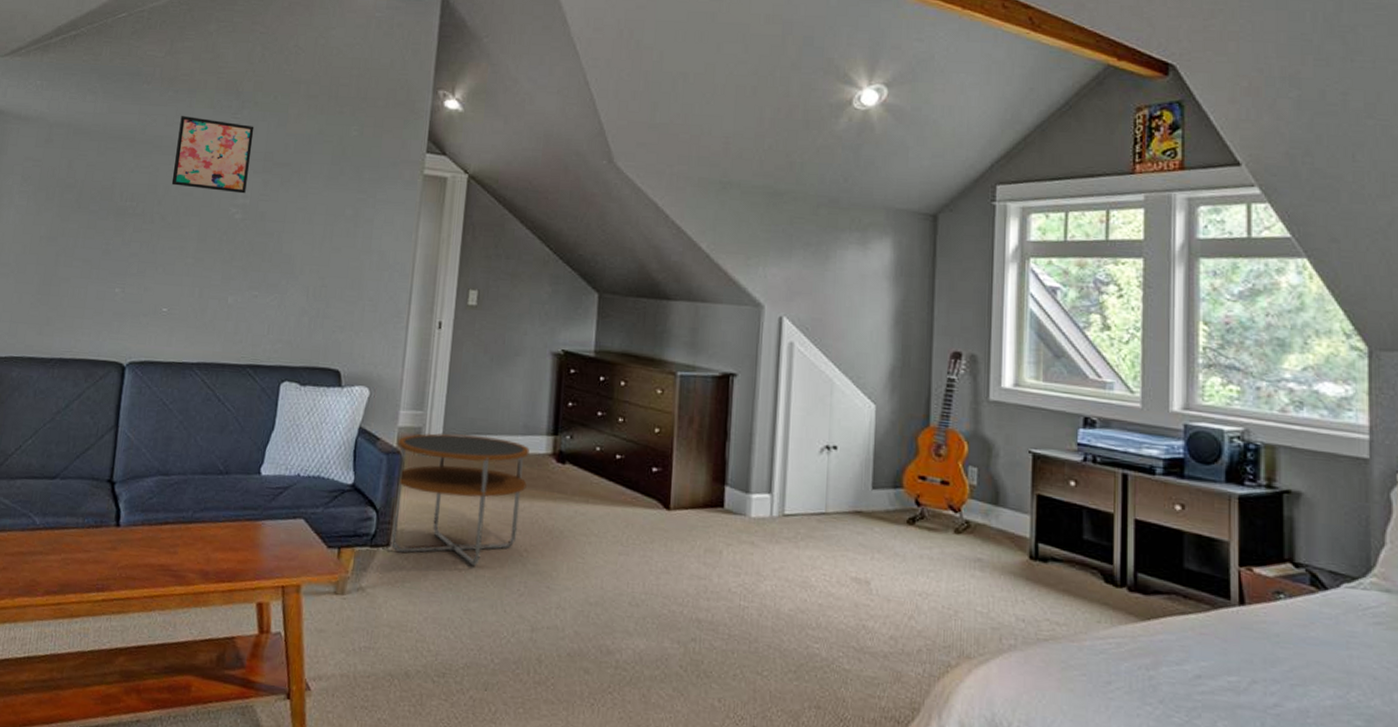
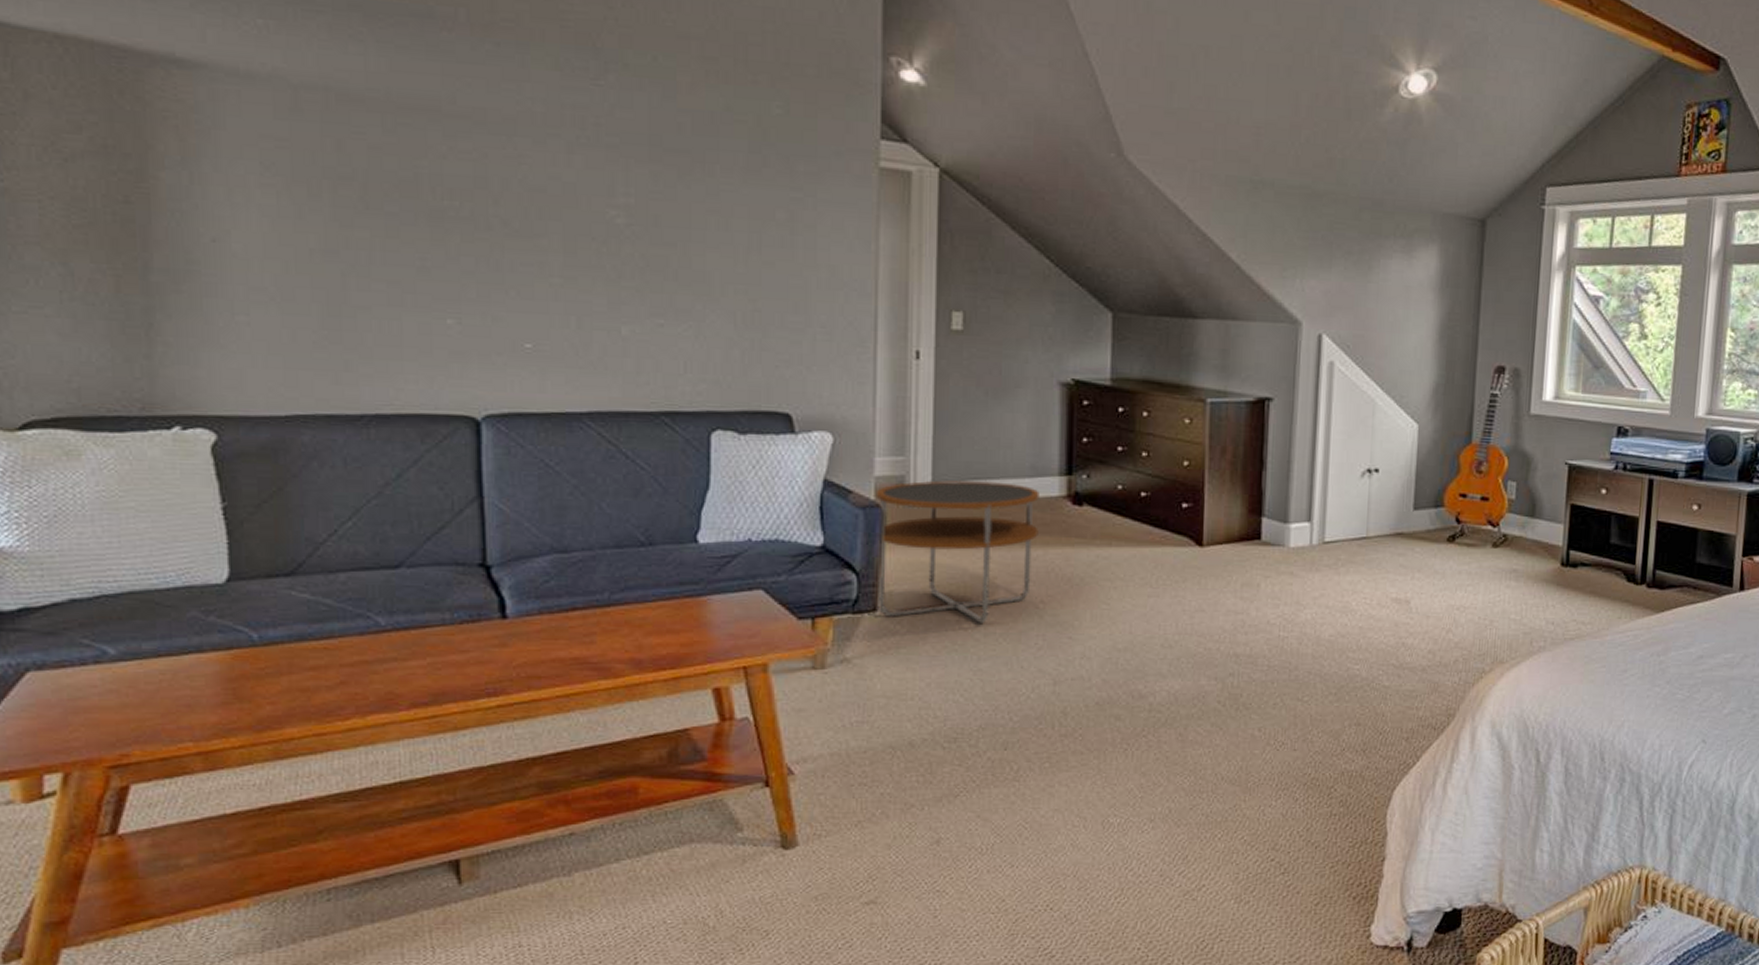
wall art: present [171,116,254,194] -> none [510,80,628,191]

